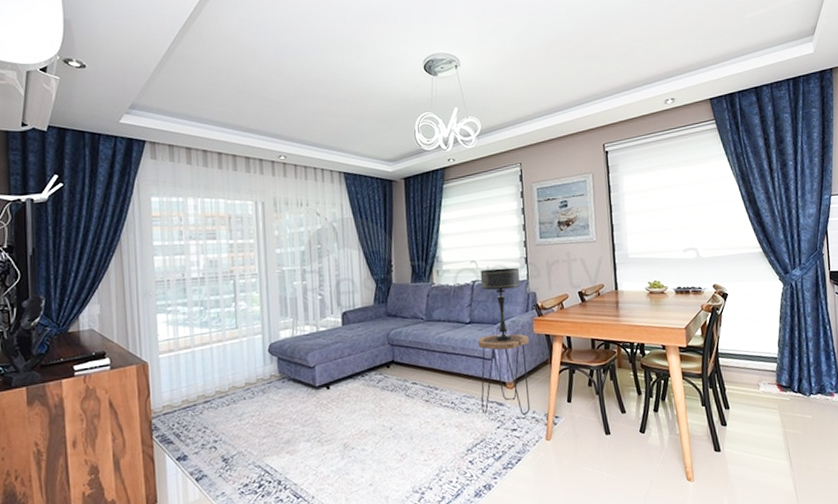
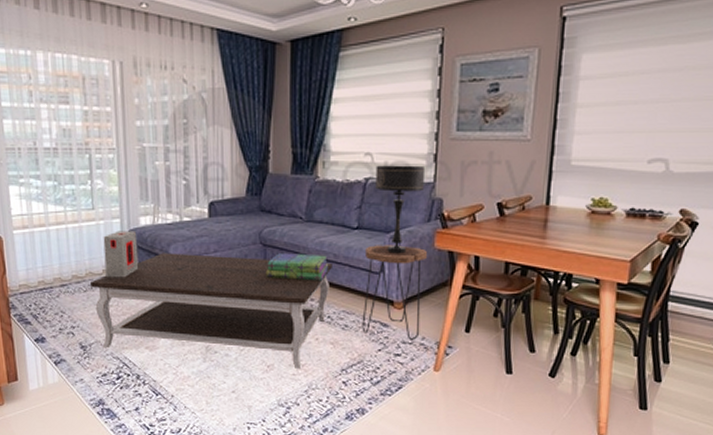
coffee table: none [232,354,452,459] -> present [89,253,332,369]
decorative box: none [246,344,279,390] -> present [103,231,138,278]
stack of books: none [394,348,449,374] -> present [265,253,329,281]

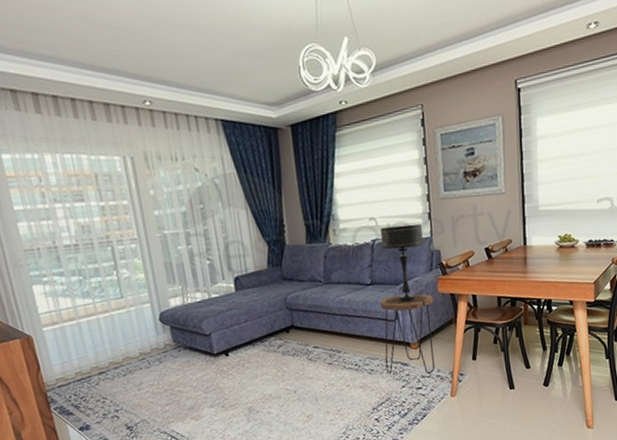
coffee table: present [89,253,332,369] -> none [127,317,354,426]
decorative box: present [103,231,138,278] -> none [135,312,174,360]
stack of books: present [265,253,329,281] -> none [294,311,351,338]

